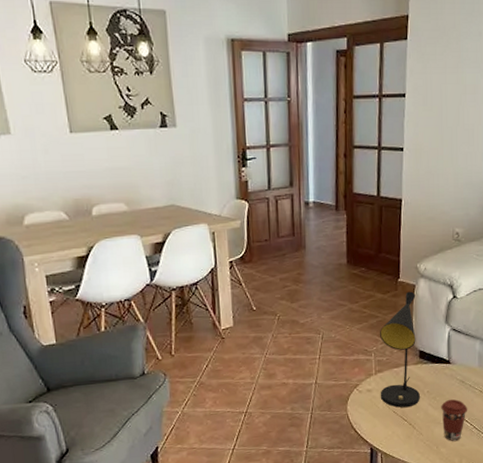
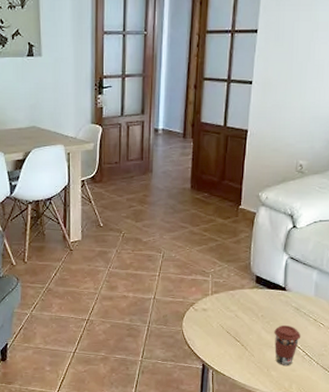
table lamp: present [380,291,420,408] -> none [215,218,256,329]

